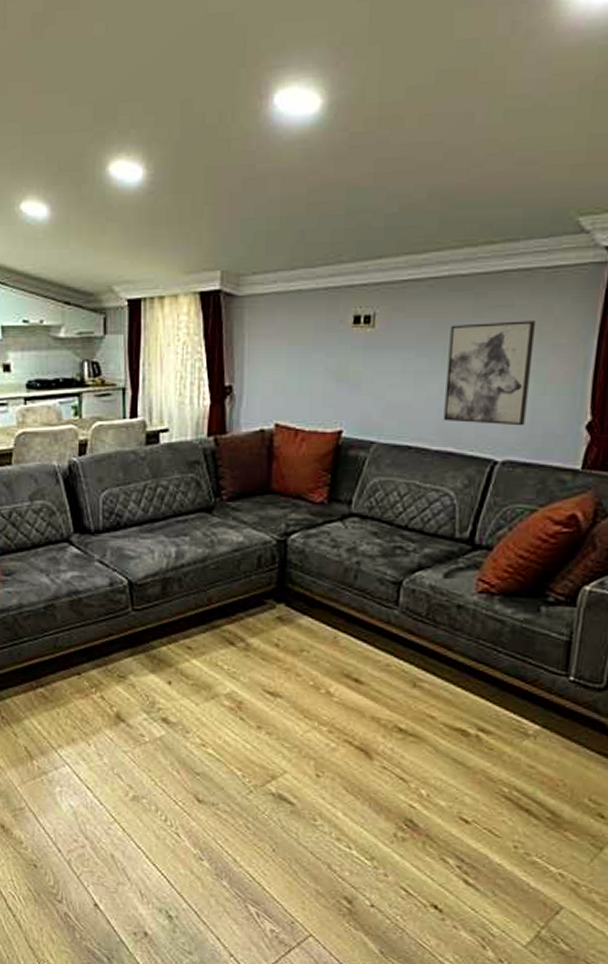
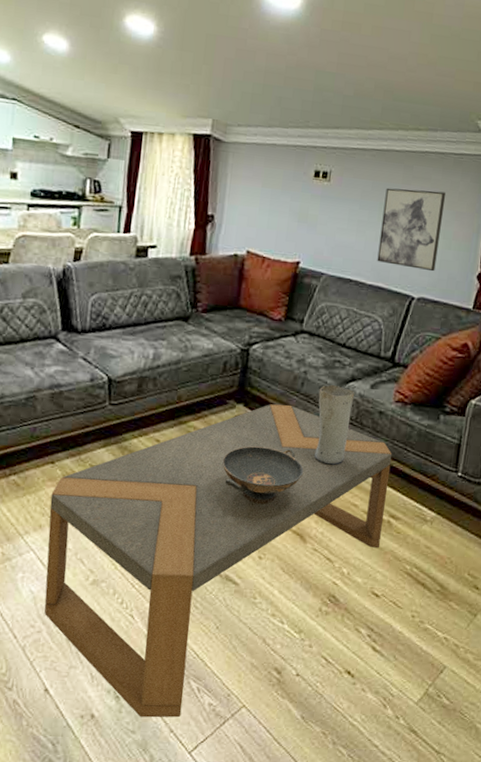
coffee table: none [80,602,478,942] -> present [44,404,392,718]
decorative bowl: none [265,651,363,716] -> present [222,446,303,504]
vase: none [376,576,424,671] -> present [314,385,355,465]

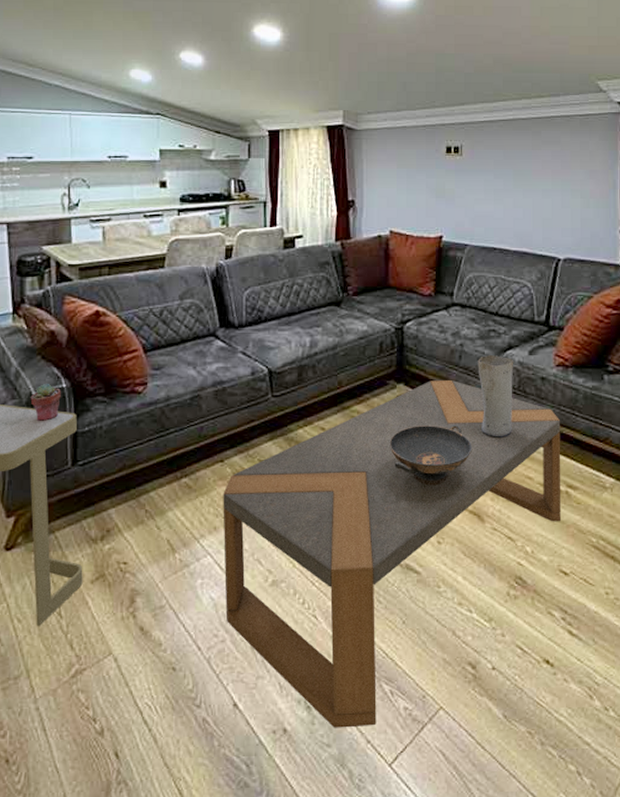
wall art: present [377,188,445,272] -> none [518,153,577,231]

